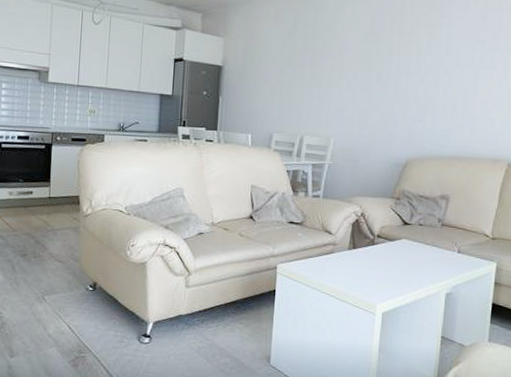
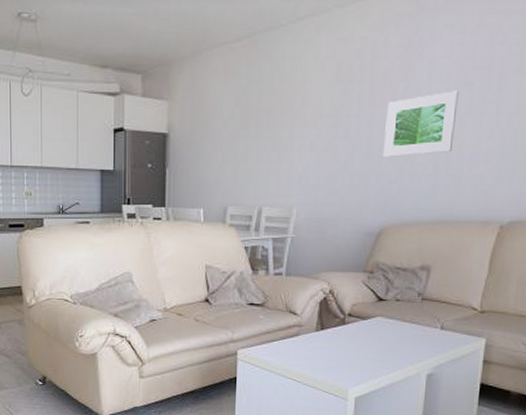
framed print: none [409,46,473,99] -> present [382,90,459,157]

